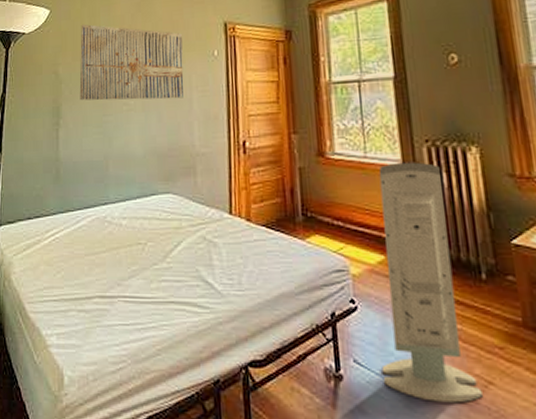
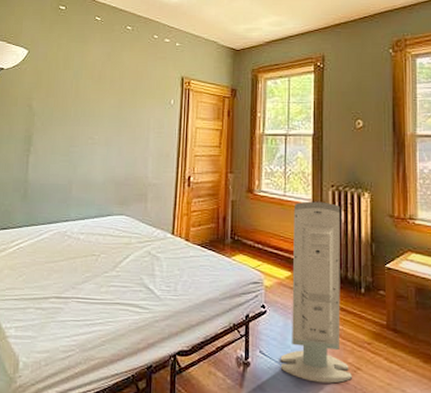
wall art: present [79,24,184,101] -> none [50,66,145,137]

